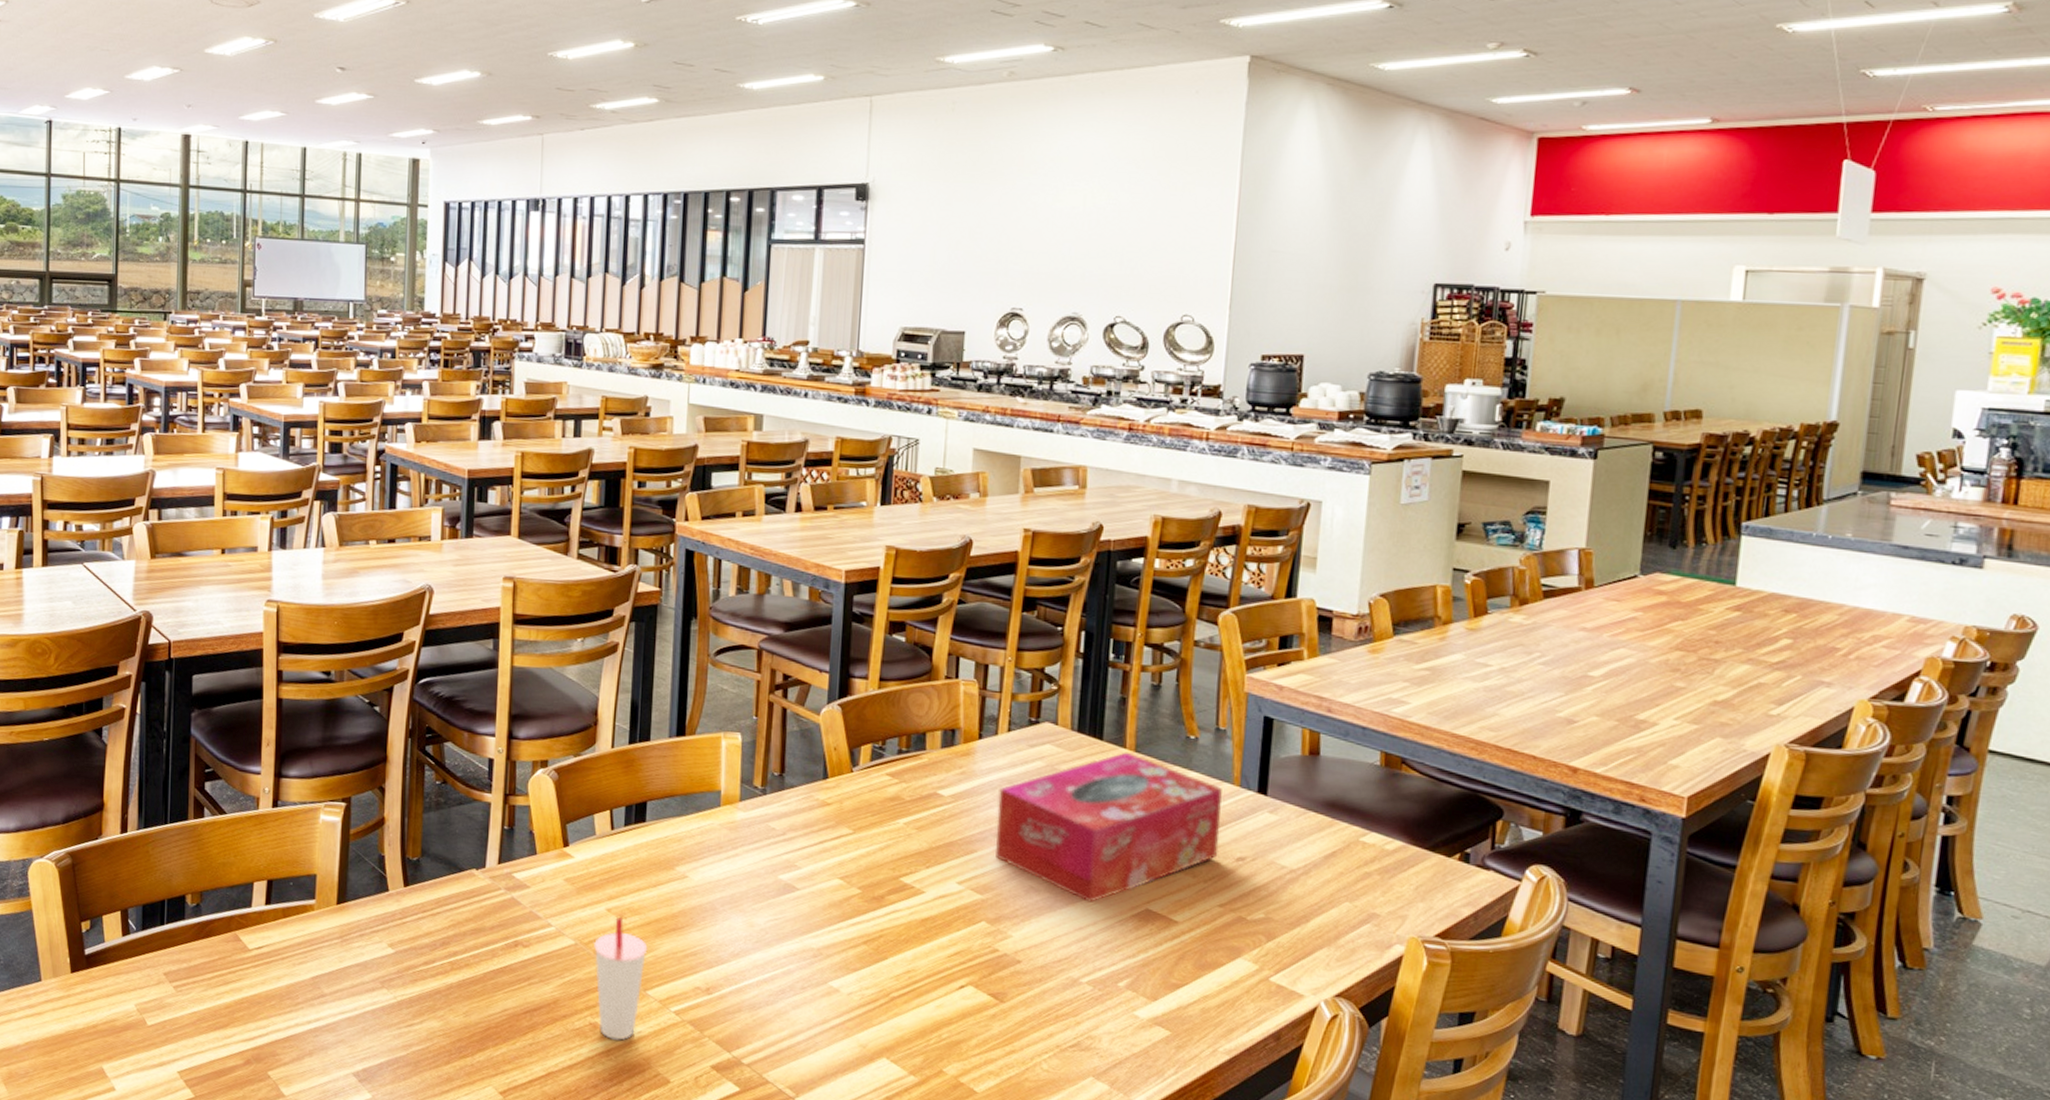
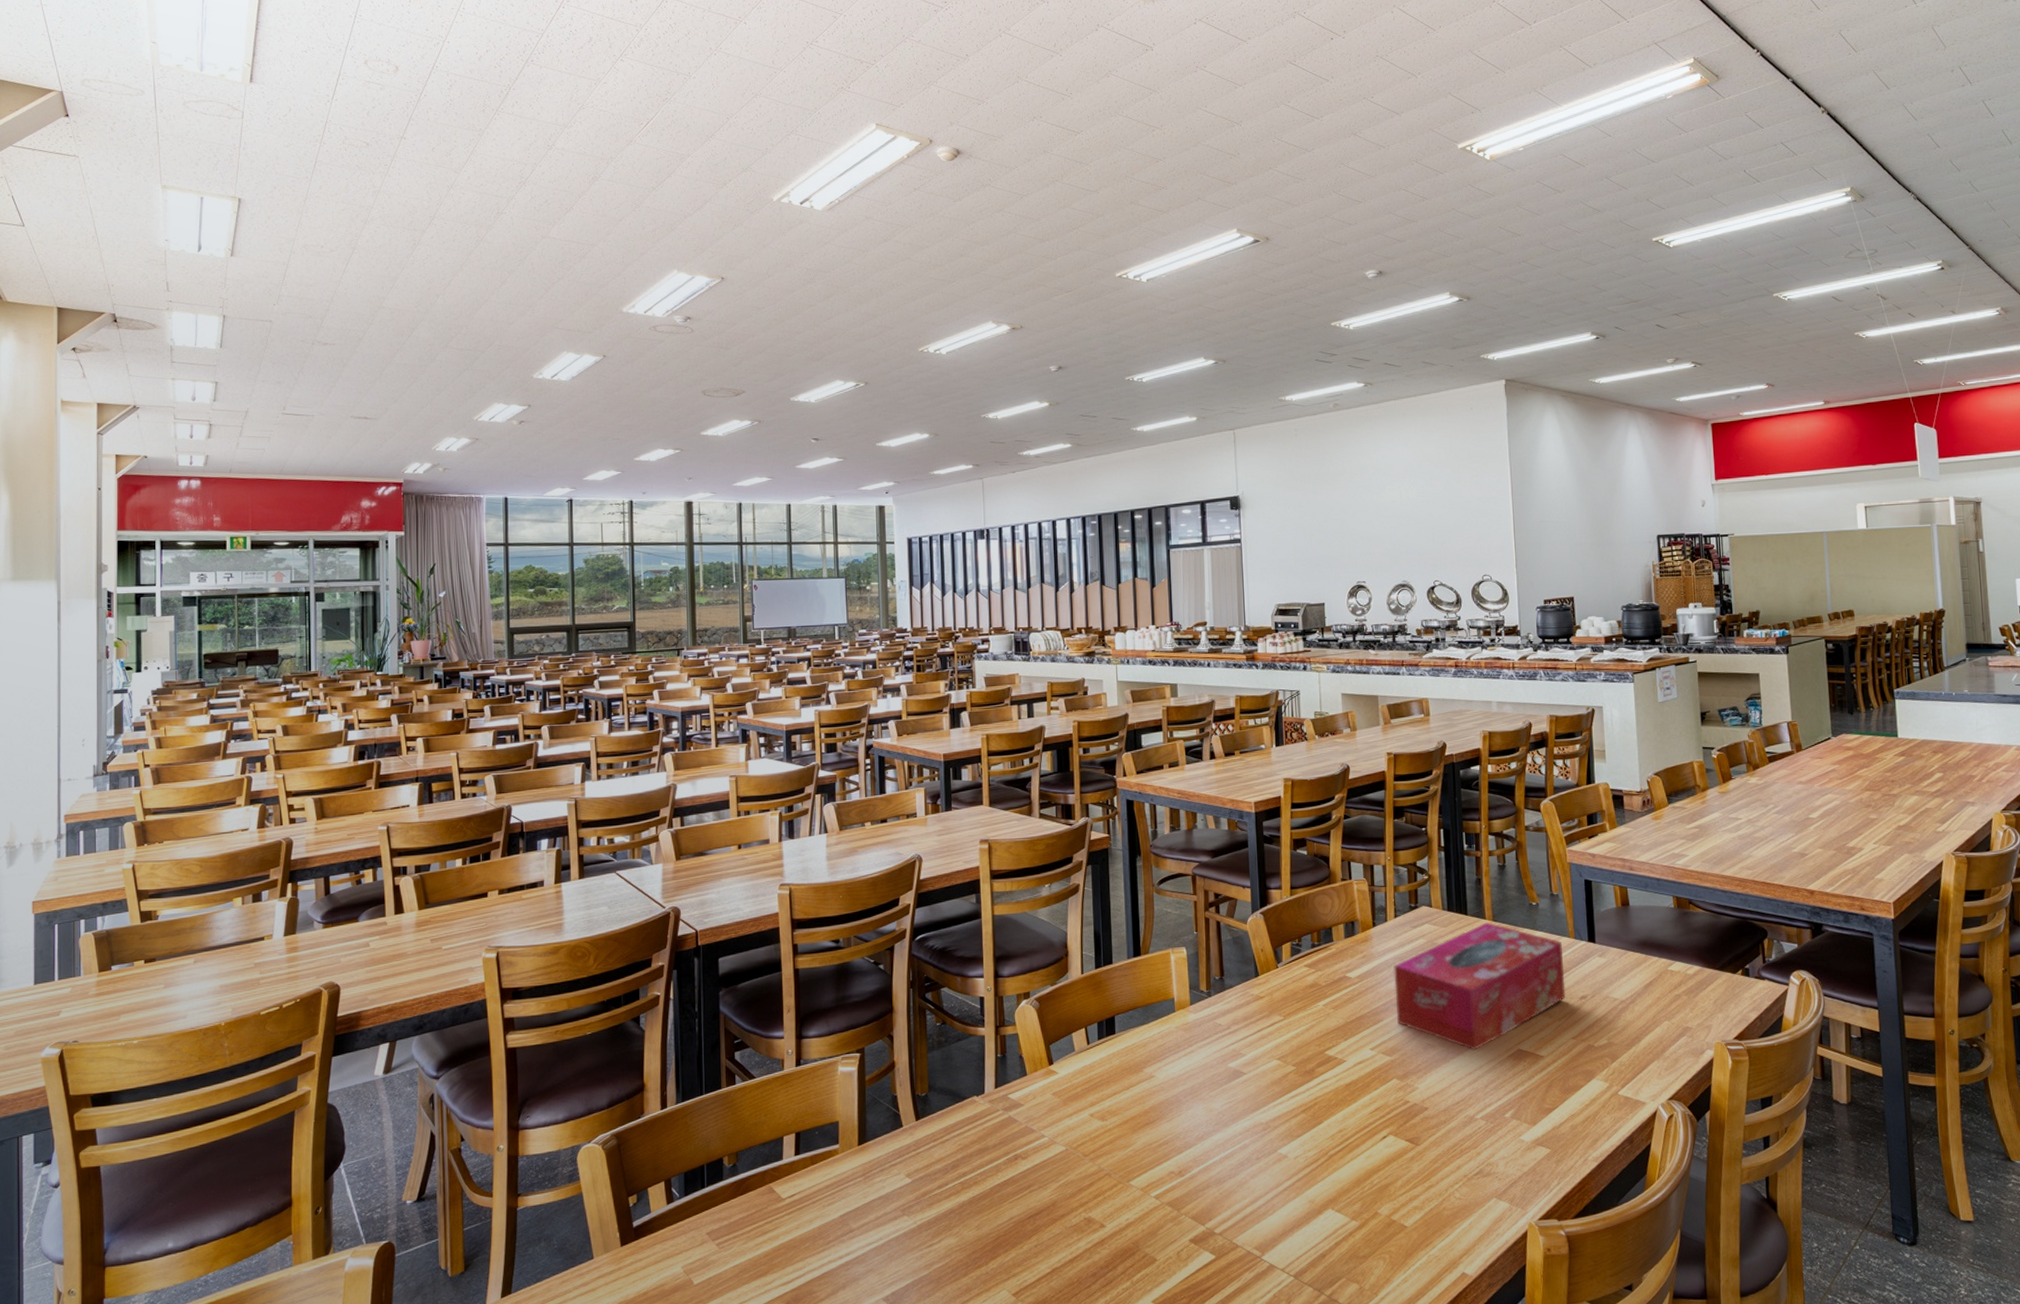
cup: present [593,916,648,1040] -> none [1081,1119,1127,1230]

